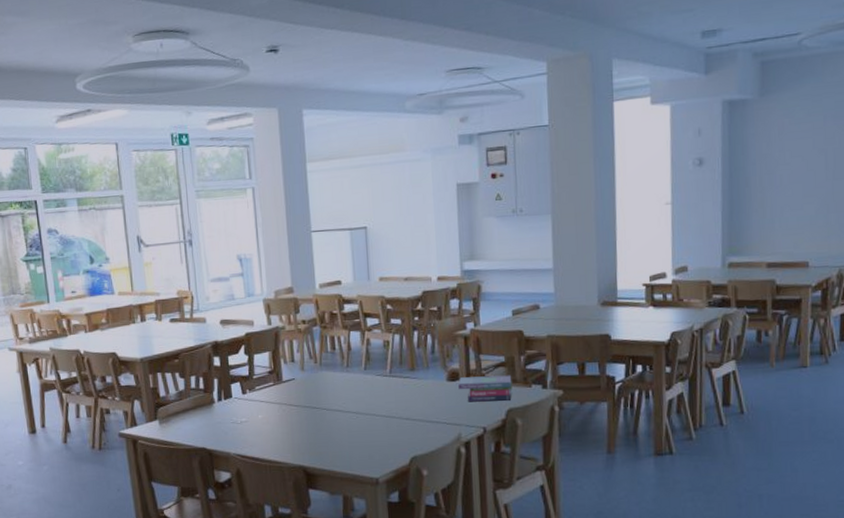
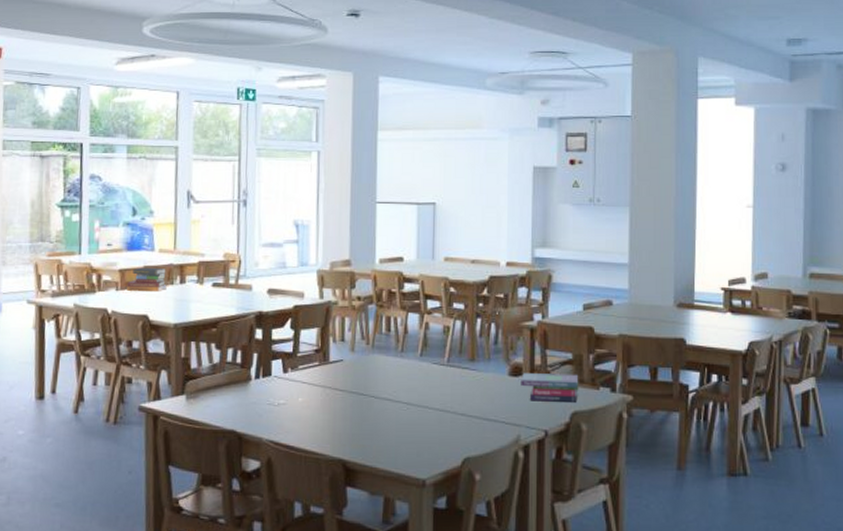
books: none [94,309,130,333] -> present [127,267,167,293]

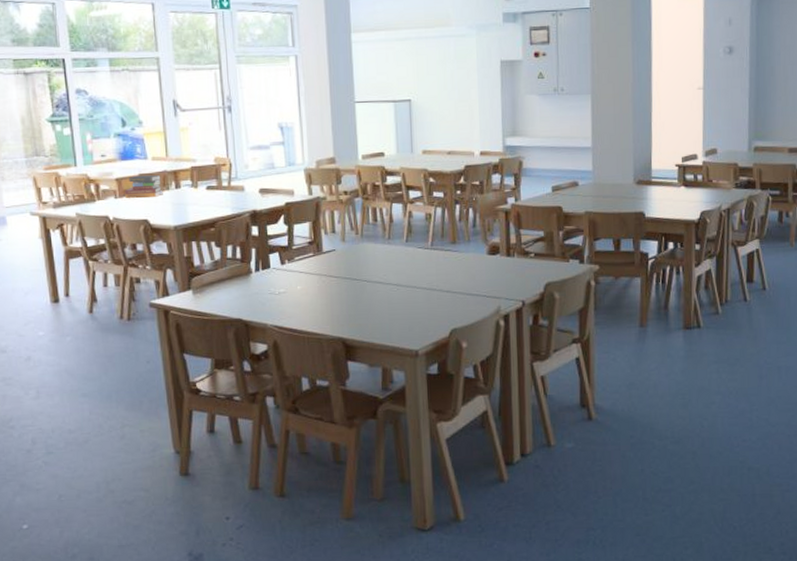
books: present [521,373,579,404] -> none [498,249,551,276]

